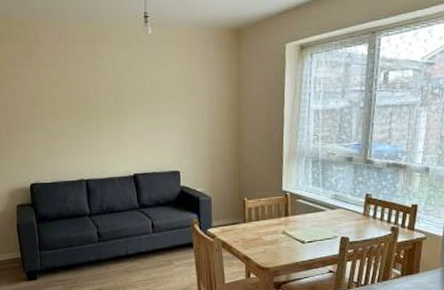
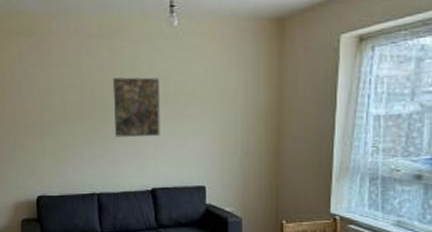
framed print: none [96,78,140,131] -> present [112,77,161,138]

